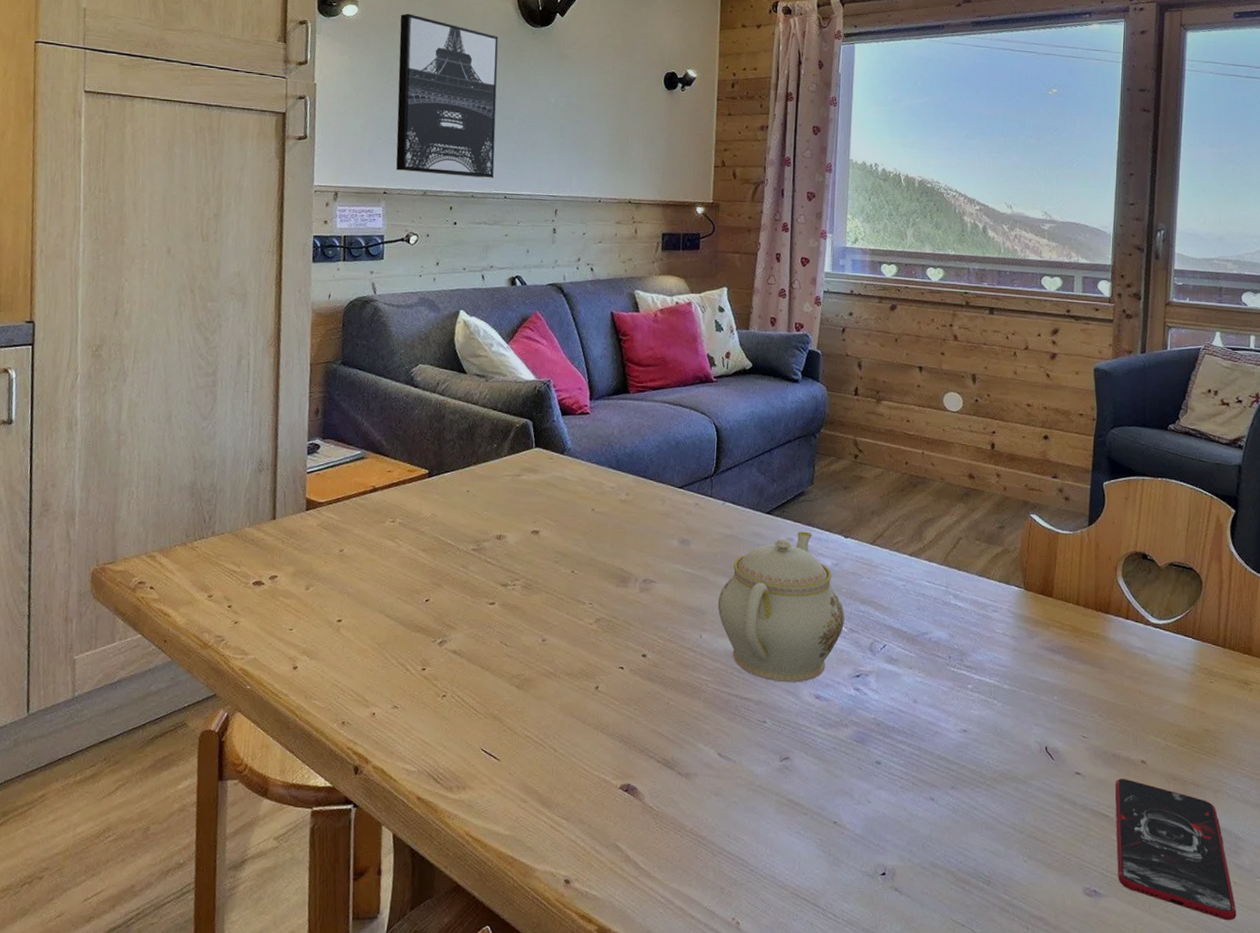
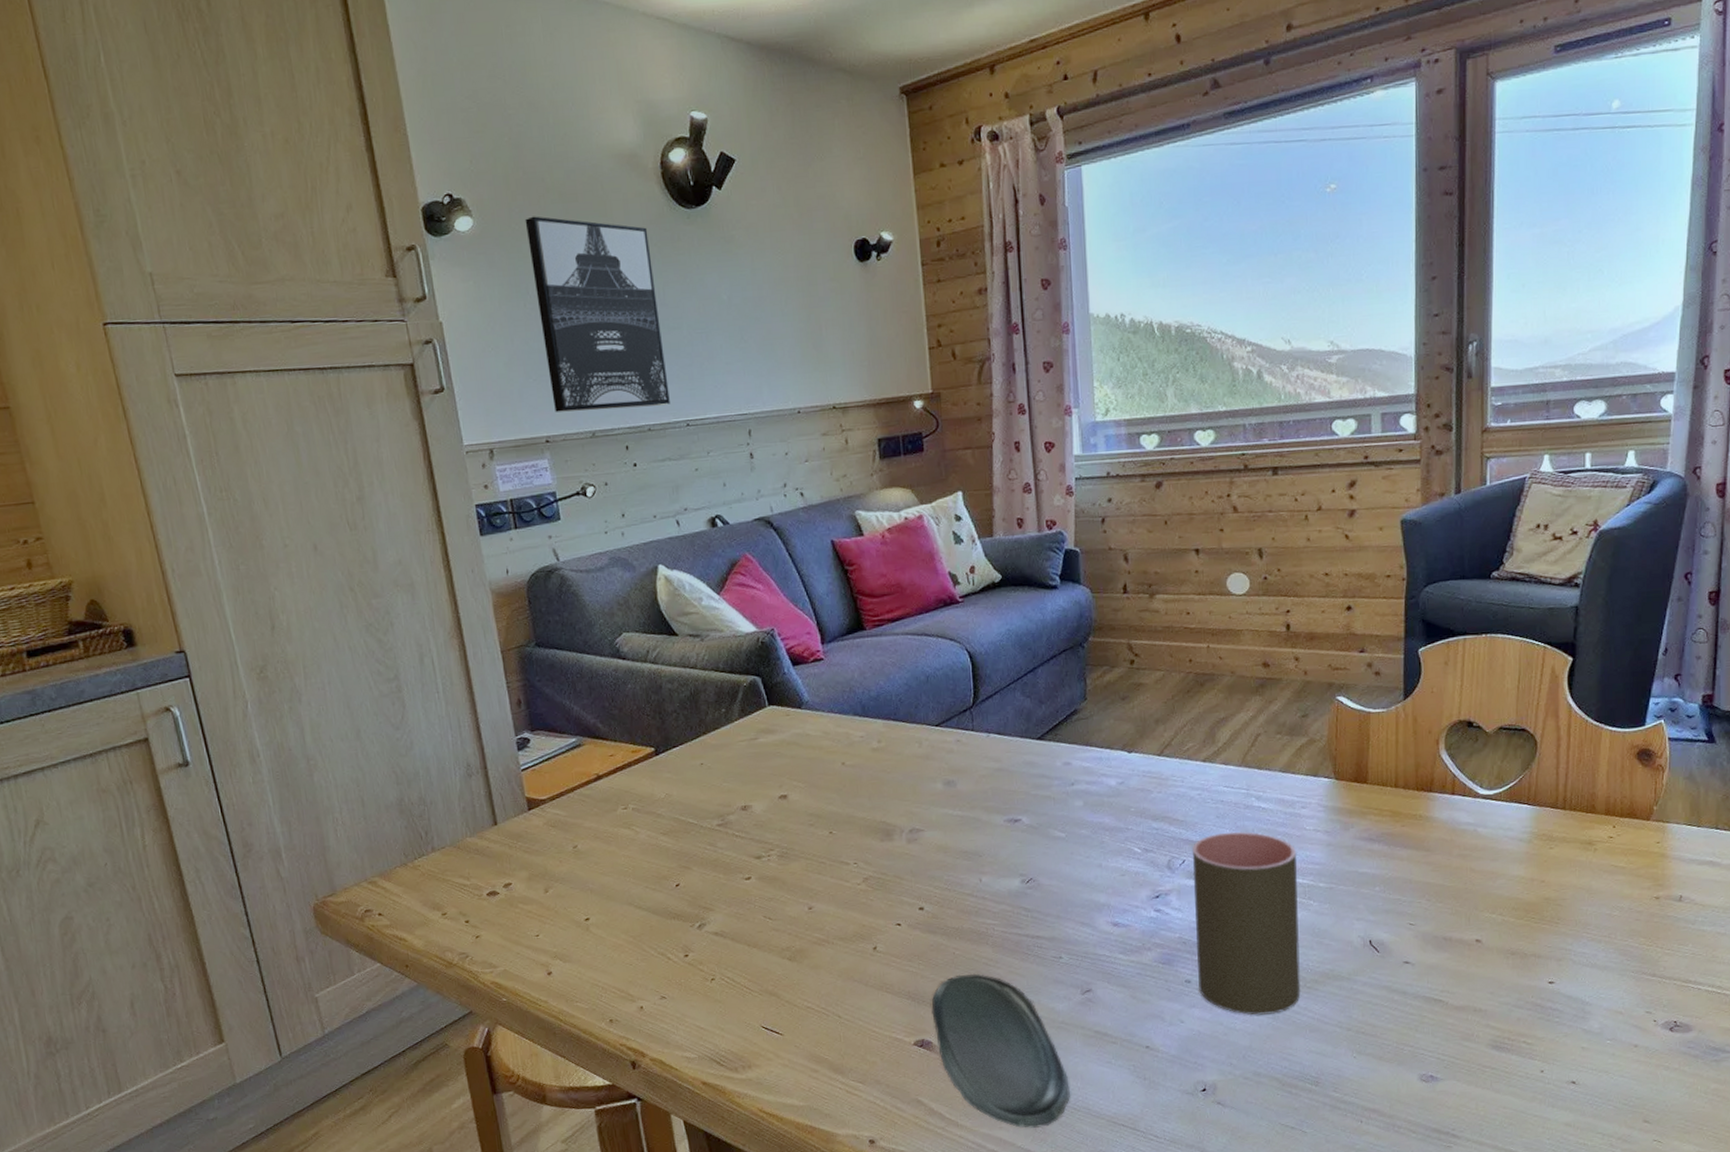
oval tray: none [640,725,759,890] -> present [931,973,1070,1128]
teapot: present [717,531,845,683] -> none [994,752,1137,915]
cup: none [887,624,986,806] -> present [1192,831,1301,1015]
smartphone: present [1115,778,1237,921] -> none [1449,960,1586,1086]

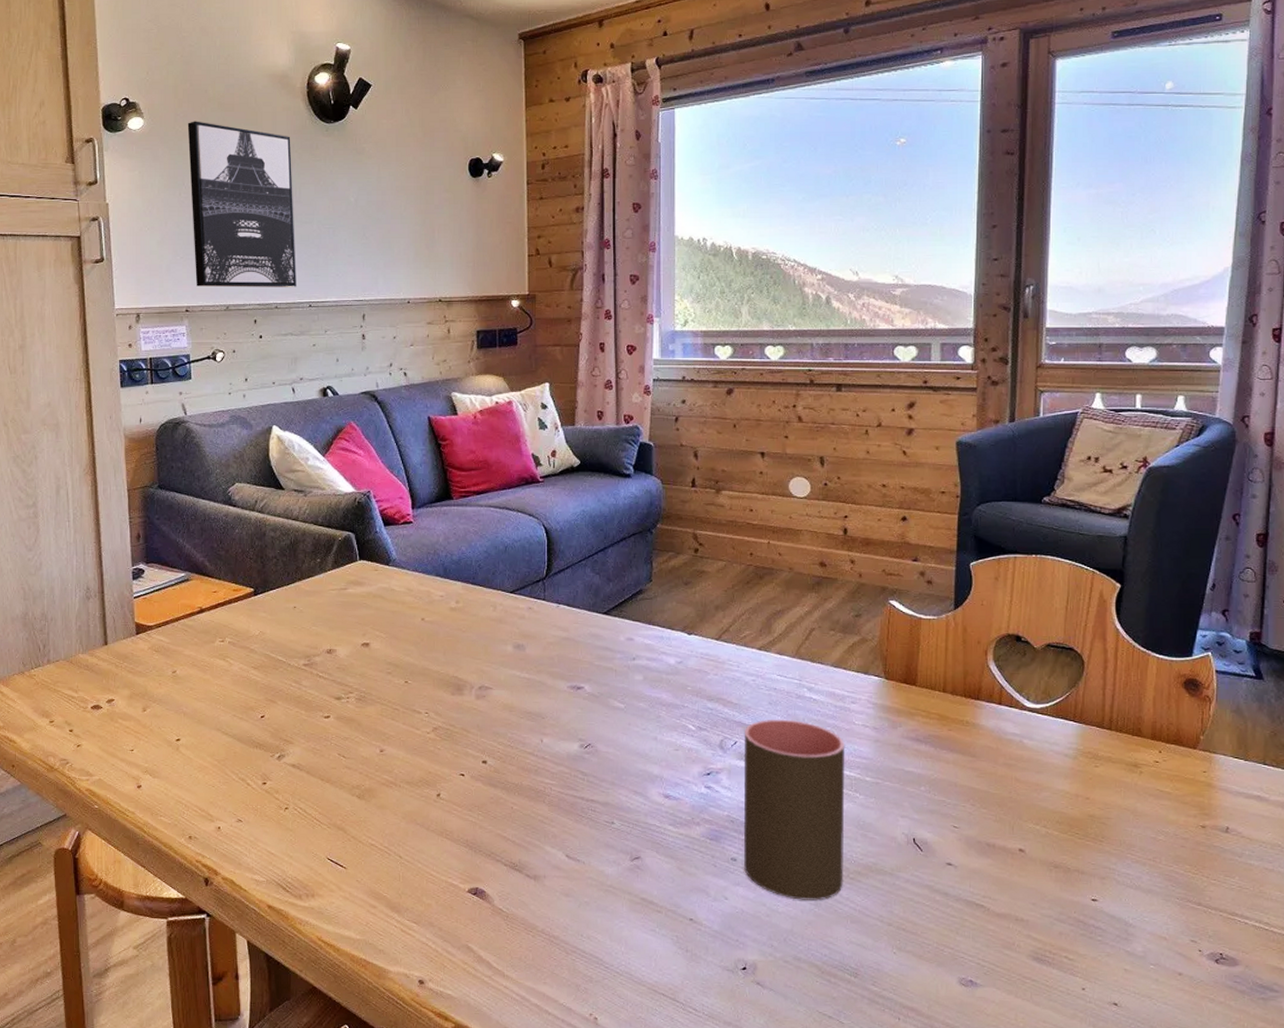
oval tray: present [931,973,1070,1128] -> none [487,829,614,987]

